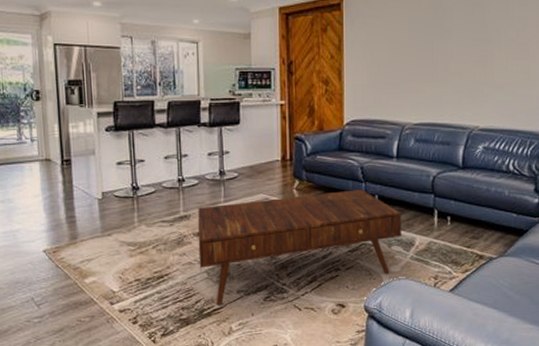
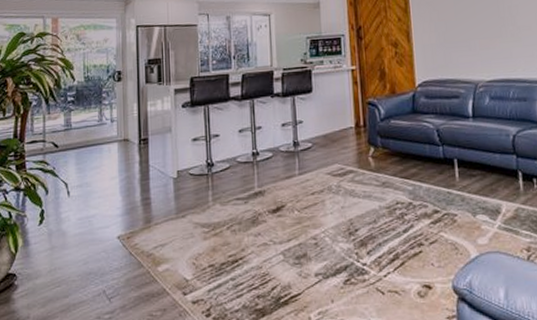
coffee table: present [197,189,401,306] -> none [272,154,486,292]

